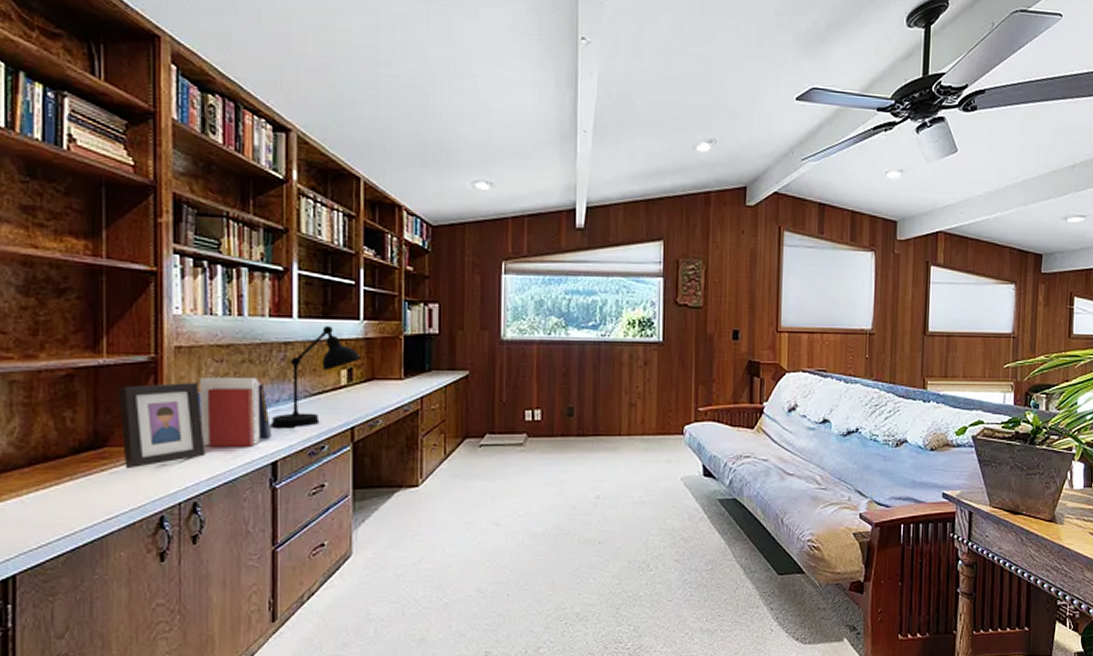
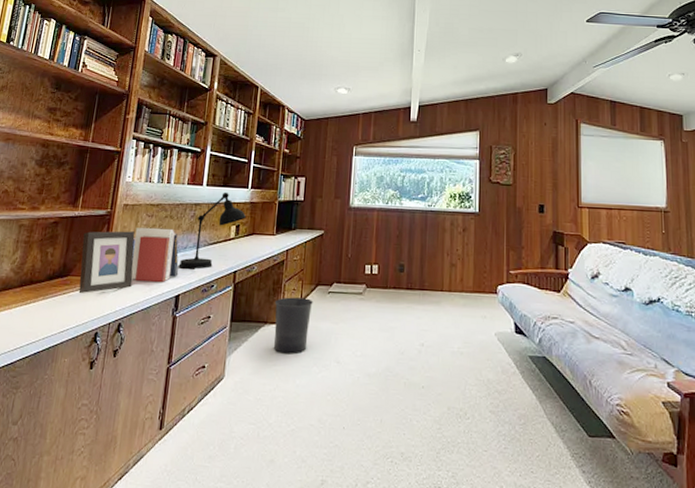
waste bin: none [410,454,461,521] -> present [273,297,313,354]

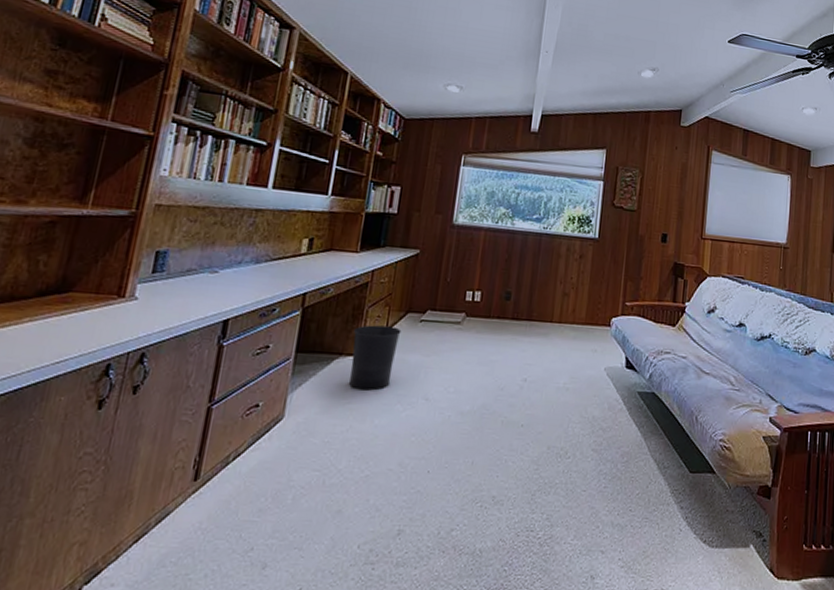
picture frame: present [78,231,135,294] -> none [84,236,171,316]
books: present [131,227,179,282] -> none [162,234,230,304]
desk lamp: present [178,192,247,270] -> none [229,197,324,290]

